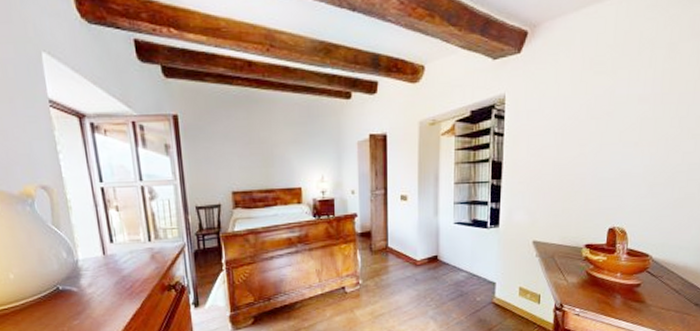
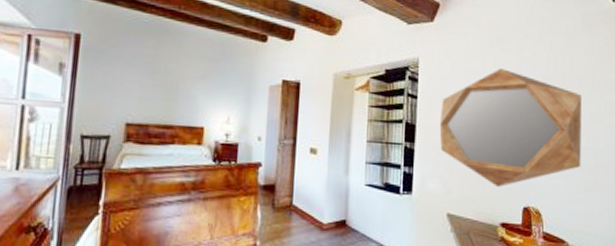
home mirror: none [526,93,680,213] -> present [439,68,581,188]

